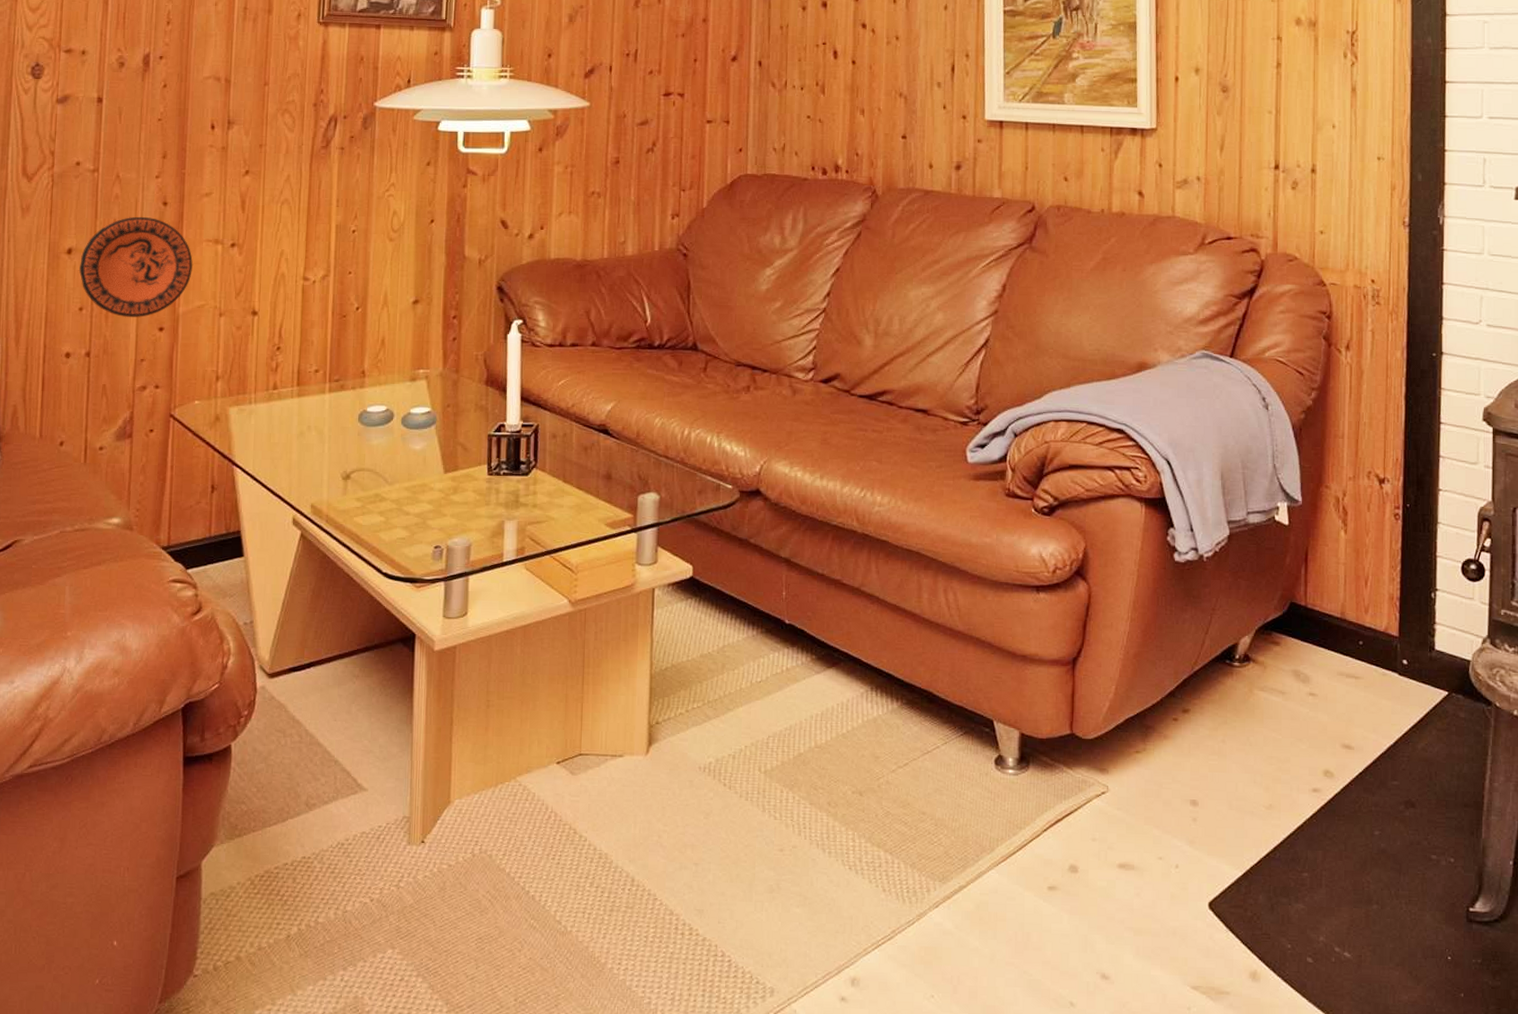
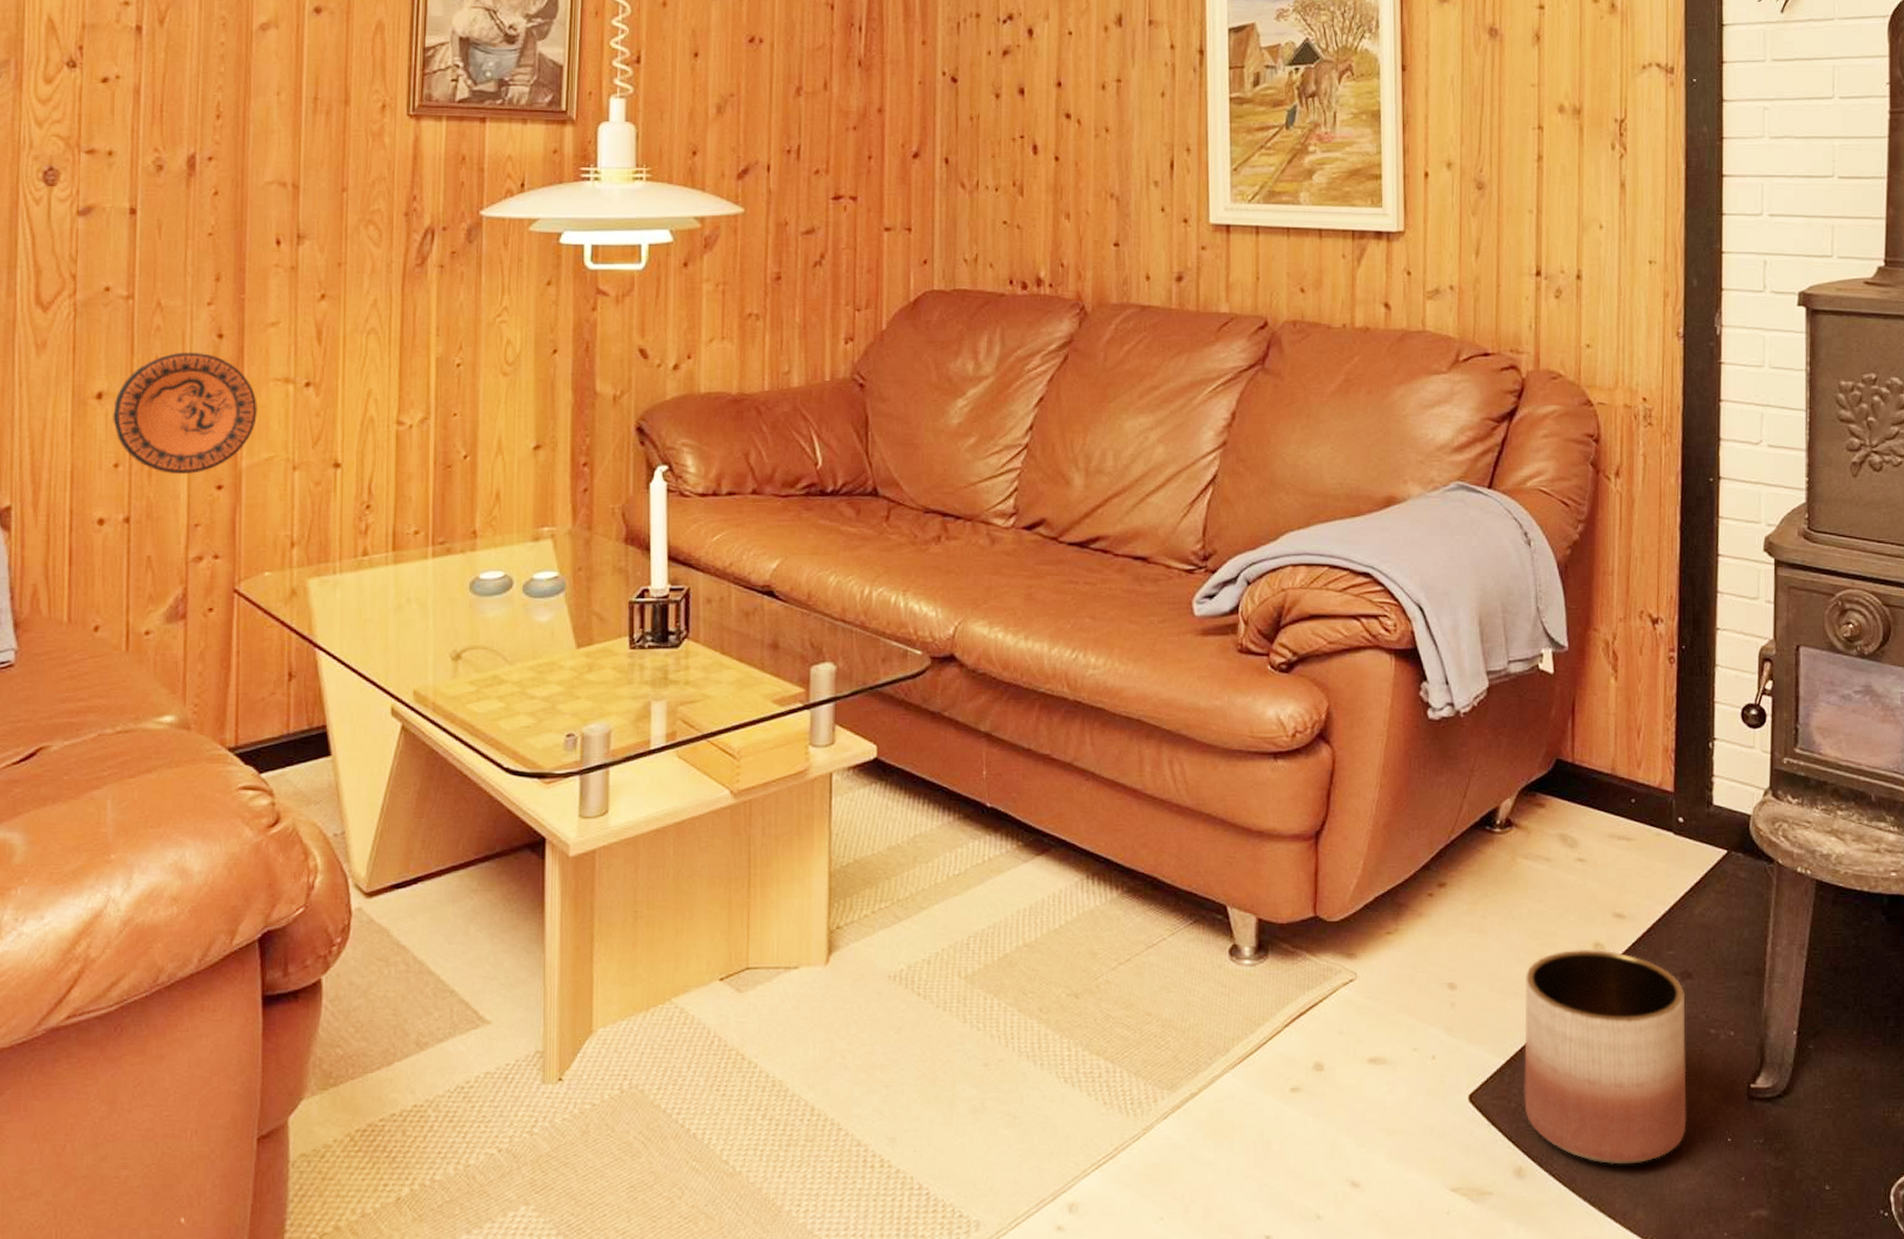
planter: none [1259,775,1410,975] -> present [1524,949,1687,1165]

